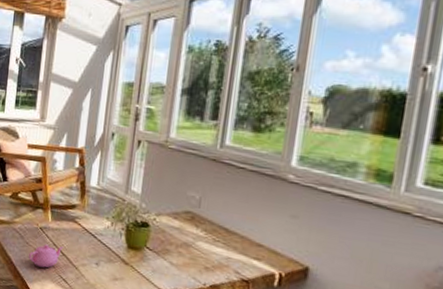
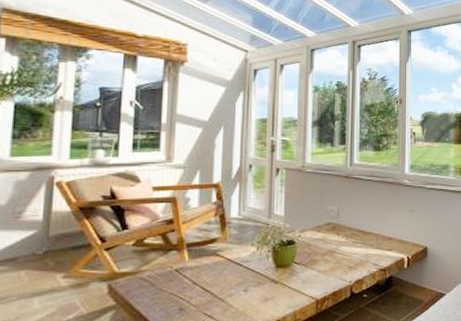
teapot: present [28,243,63,268] -> none [162,283,205,311]

